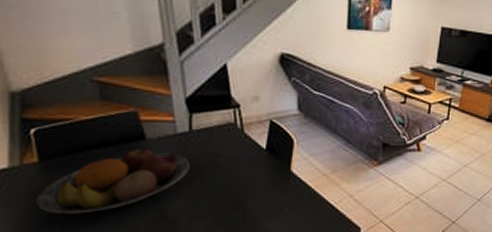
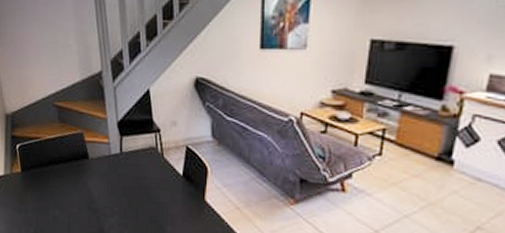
fruit bowl: present [36,148,189,214] -> none [19,166,120,219]

